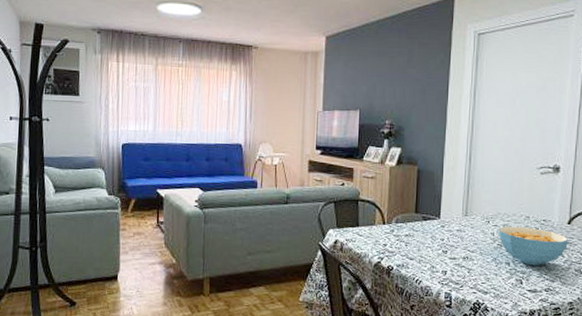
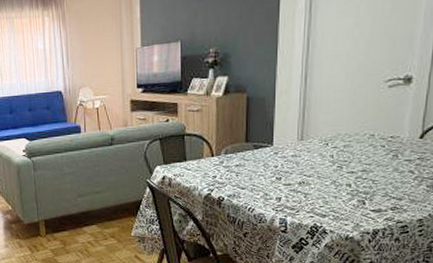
cereal bowl: present [498,226,569,266] -> none [338,145,421,185]

